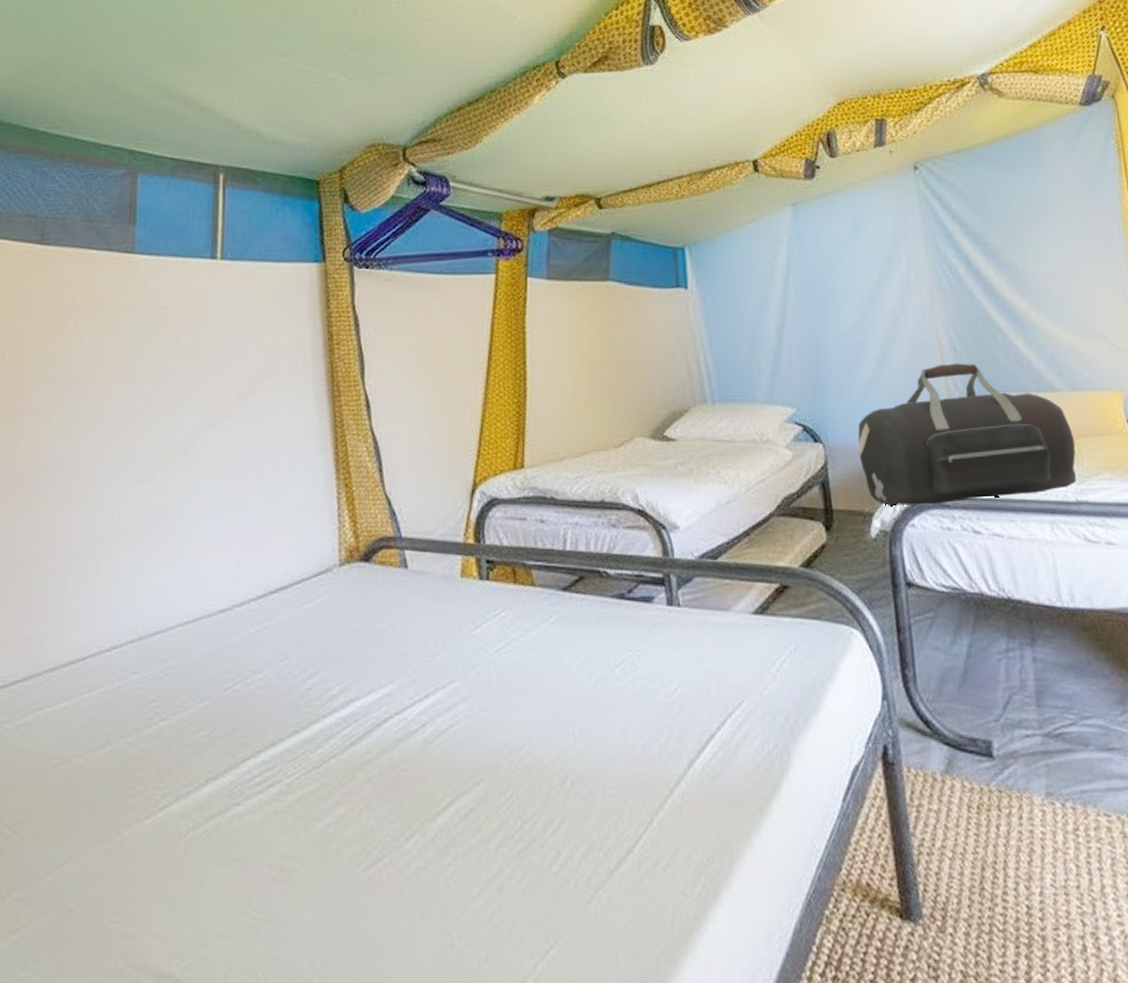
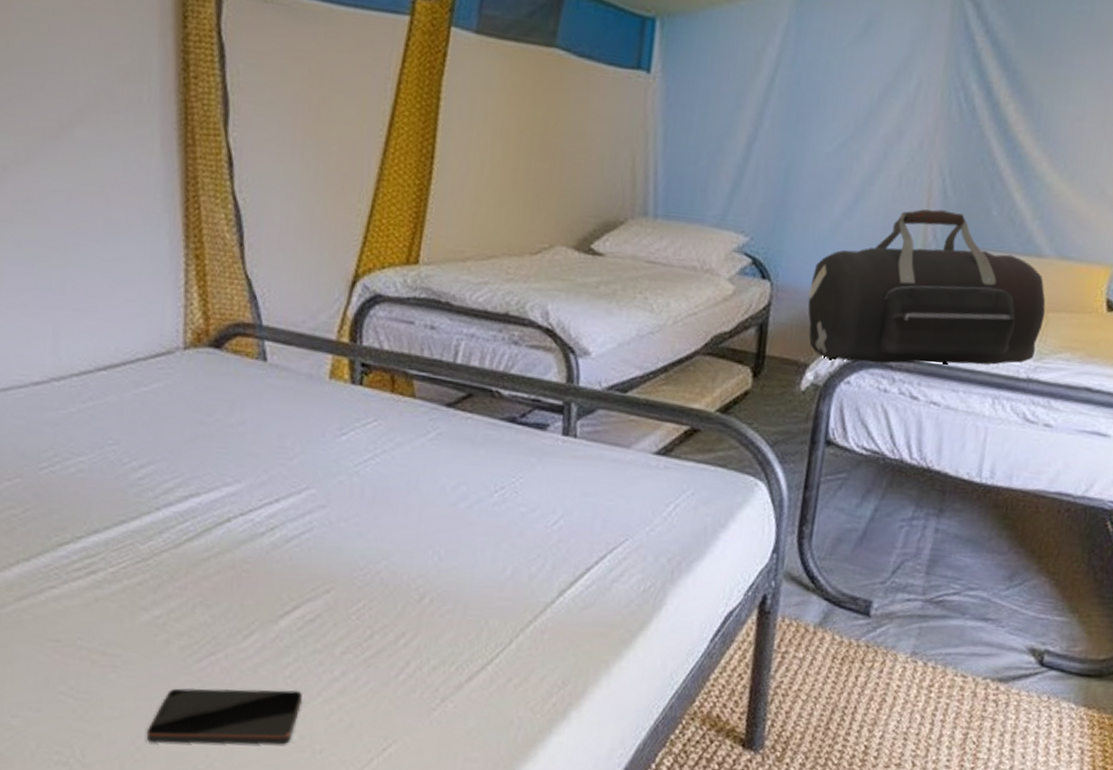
phone: none [323,892,464,964] -> present [146,688,302,745]

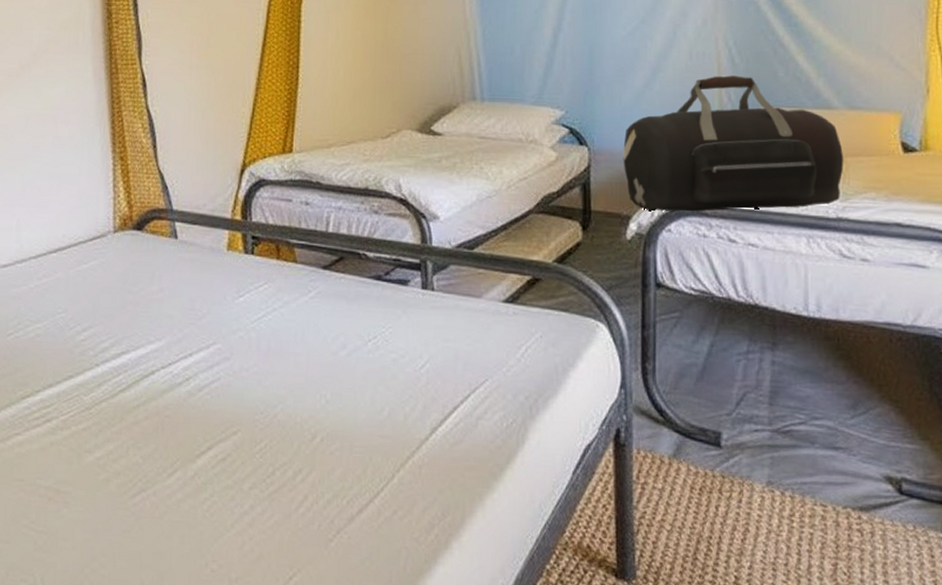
phone: present [146,688,302,745] -> none [92,521,218,573]

